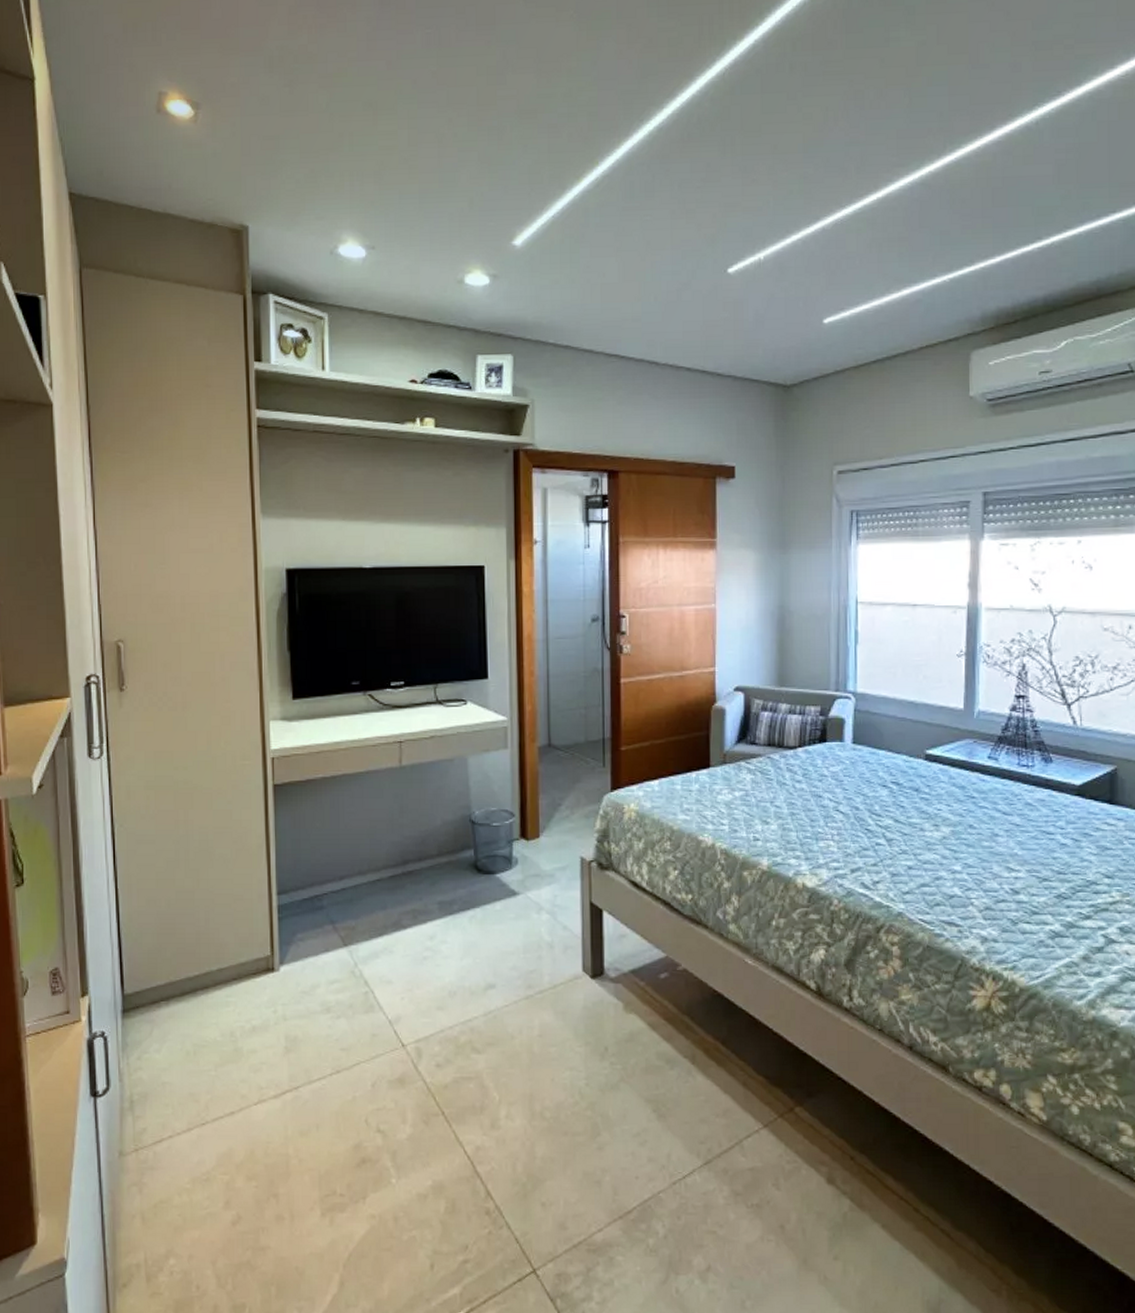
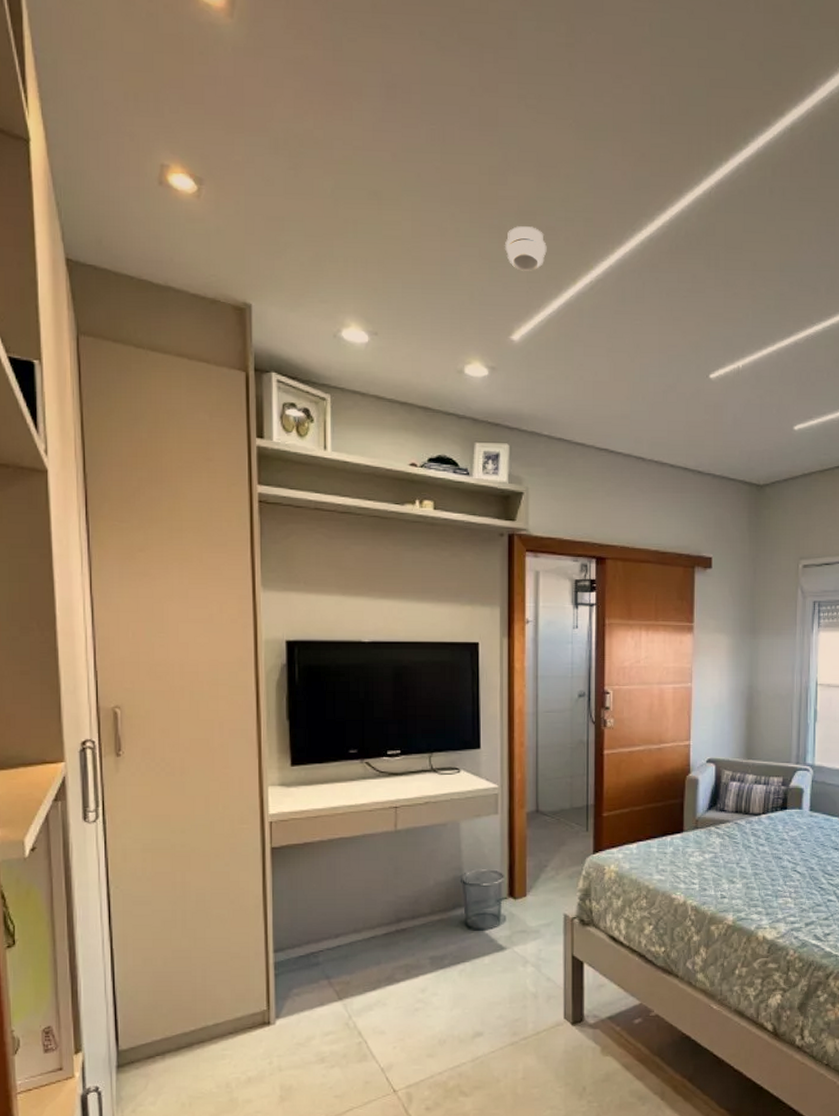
smoke detector: none [504,125,549,174] -> present [504,226,547,272]

